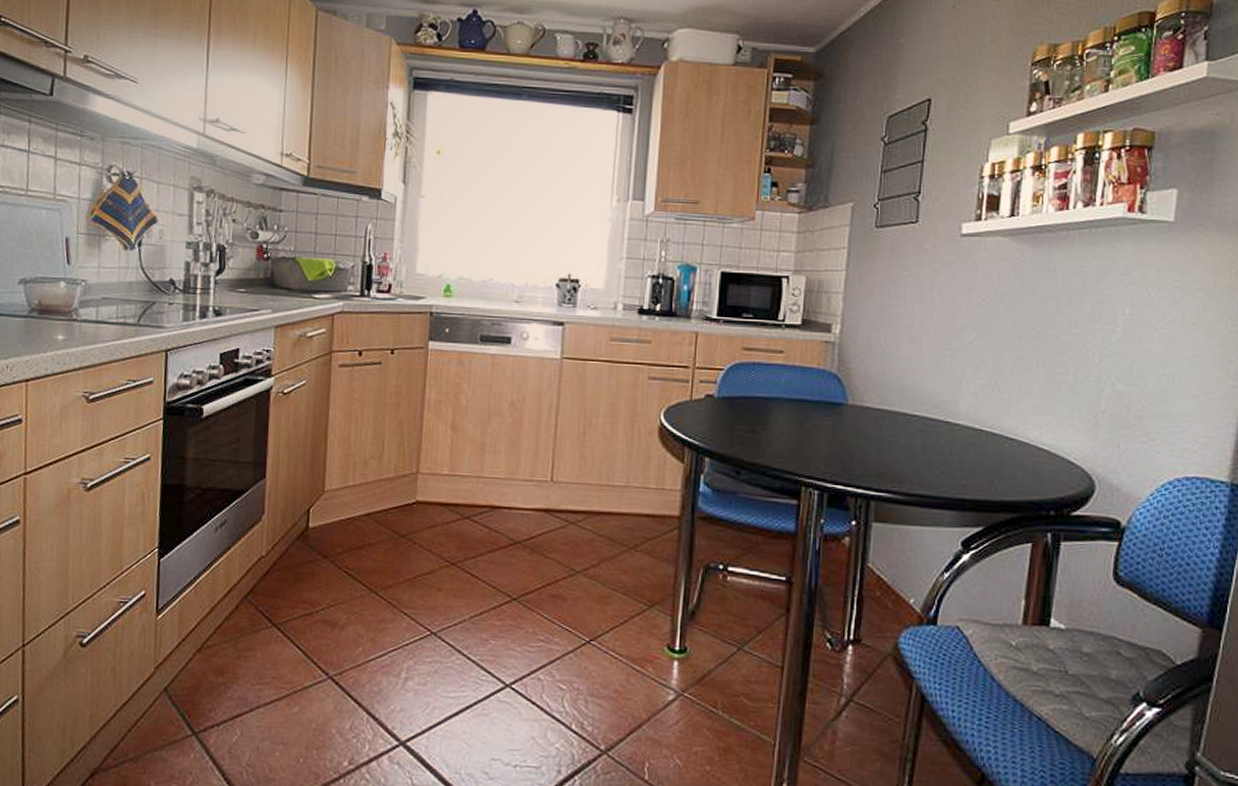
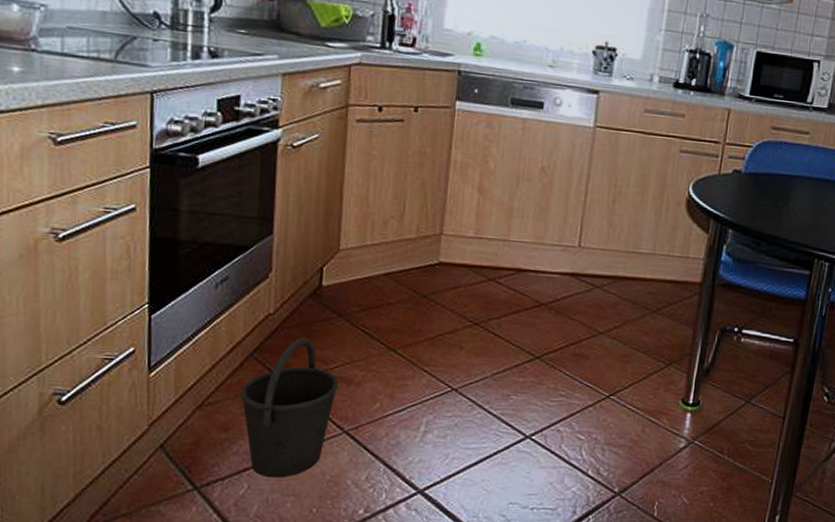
bucket: none [235,580,325,725] -> present [240,338,339,478]

